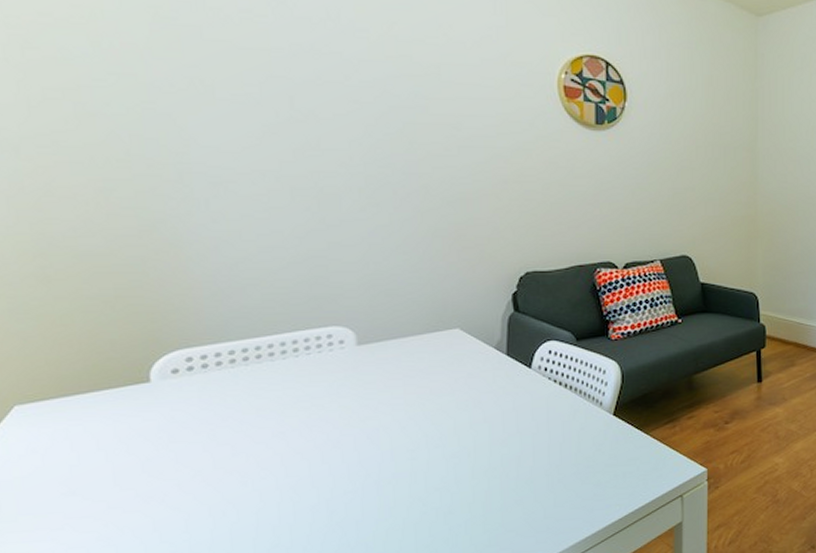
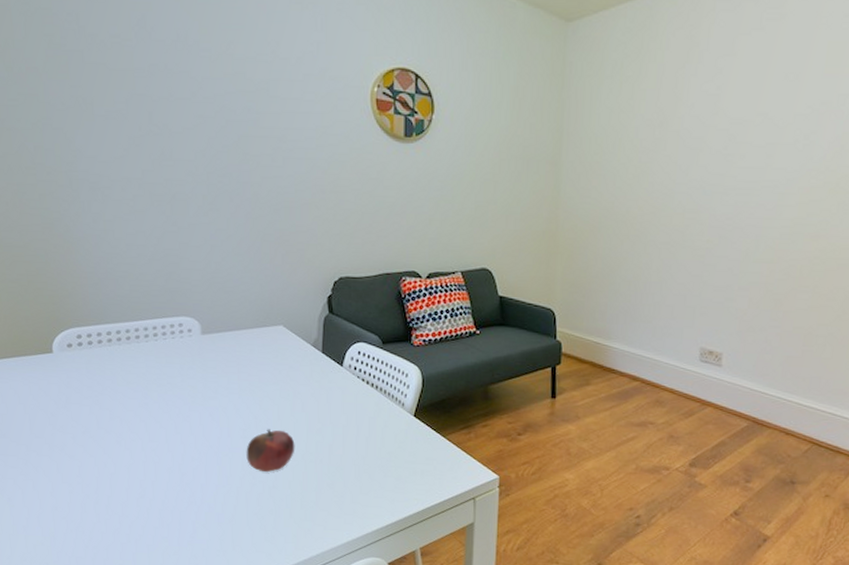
fruit: none [414,446,476,496] -> present [246,429,295,472]

